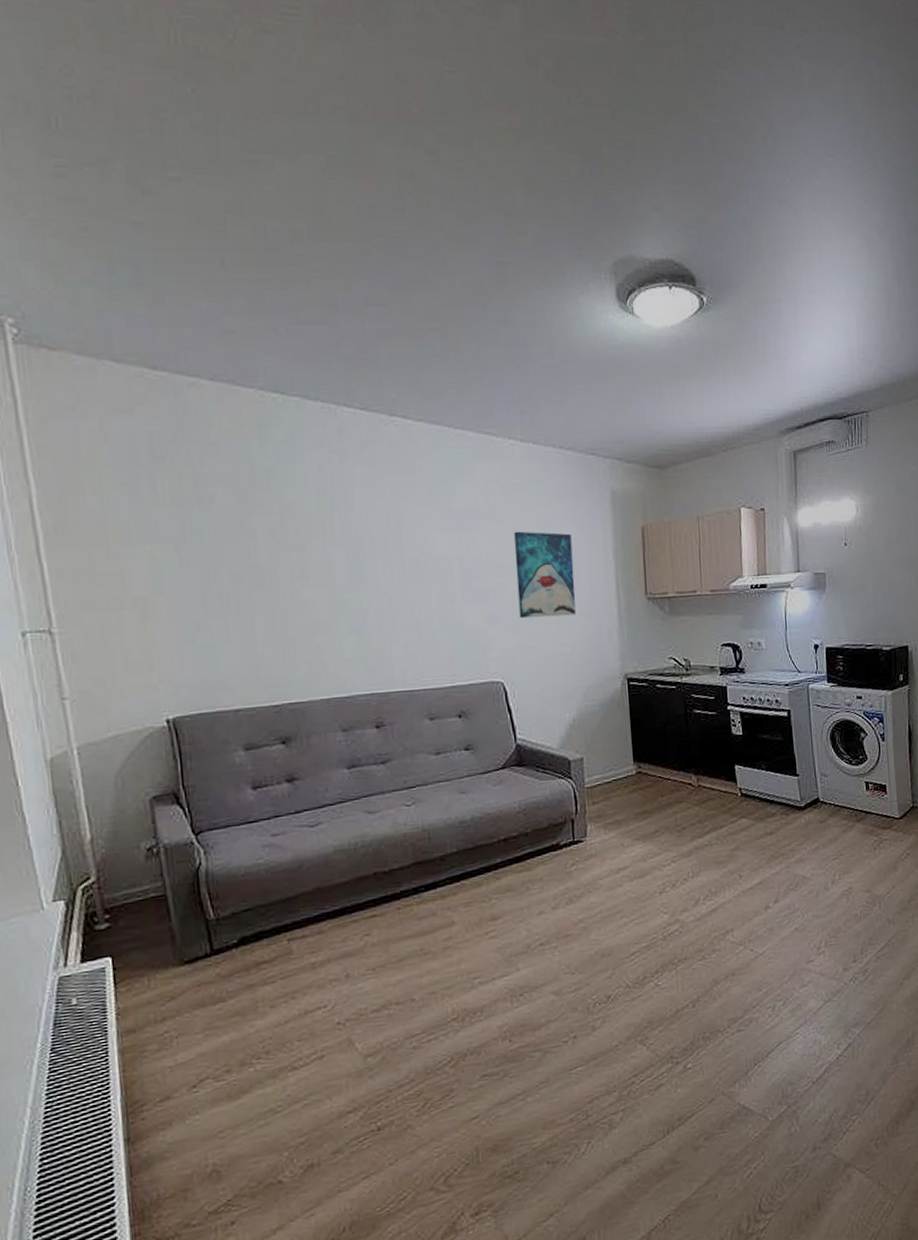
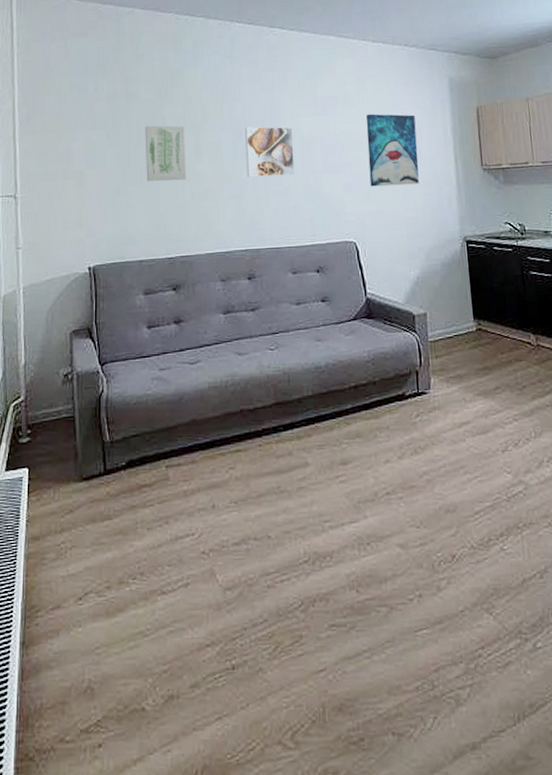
wall art: none [228,540,290,612] -> present [145,125,186,181]
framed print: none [363,543,428,607] -> present [245,126,295,177]

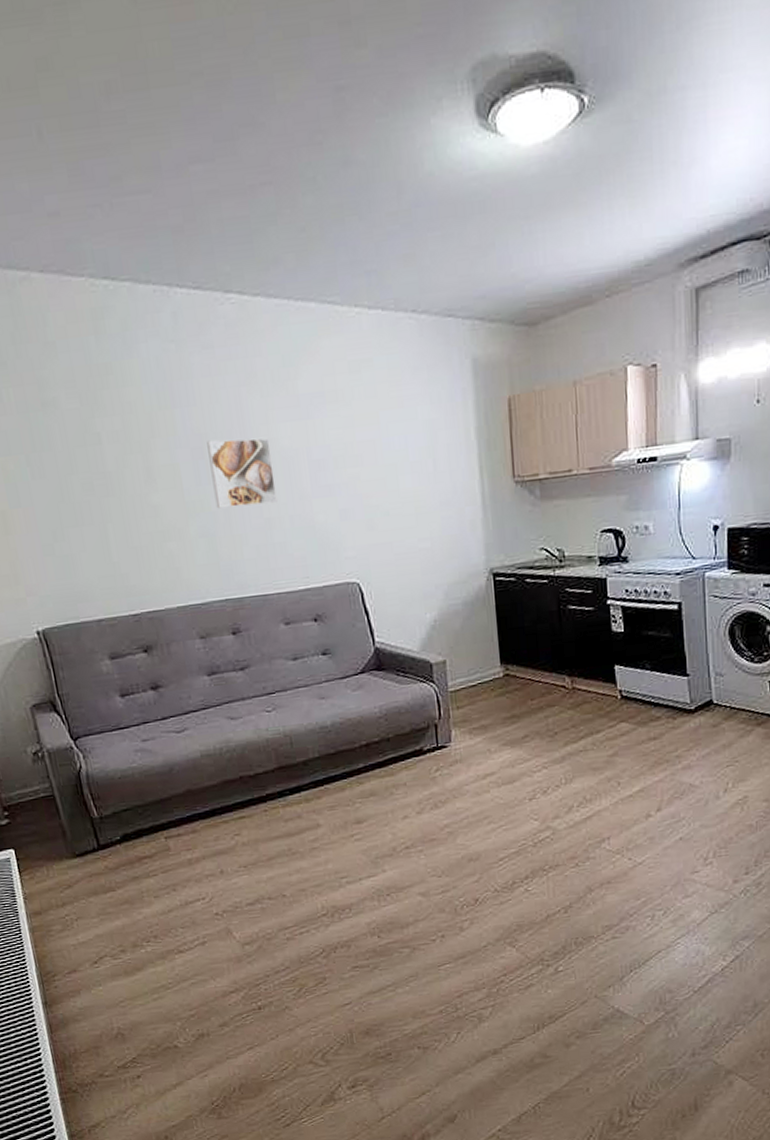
wall art: present [145,125,186,181] -> none [74,444,140,521]
wall art: present [366,113,419,187] -> none [364,412,435,513]

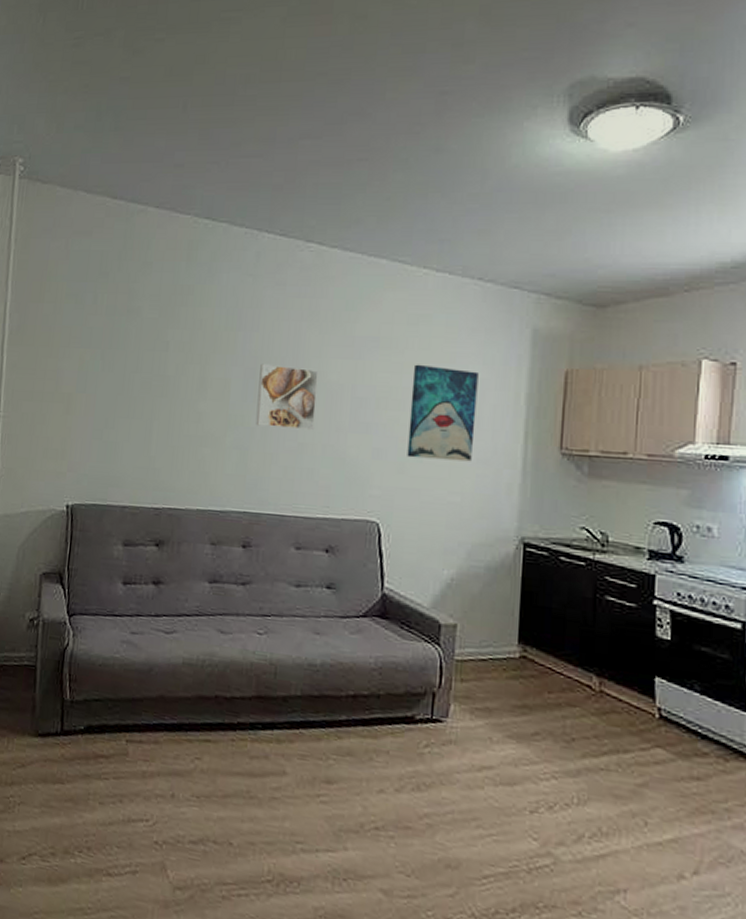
wall art: none [364,412,435,513] -> present [407,364,479,462]

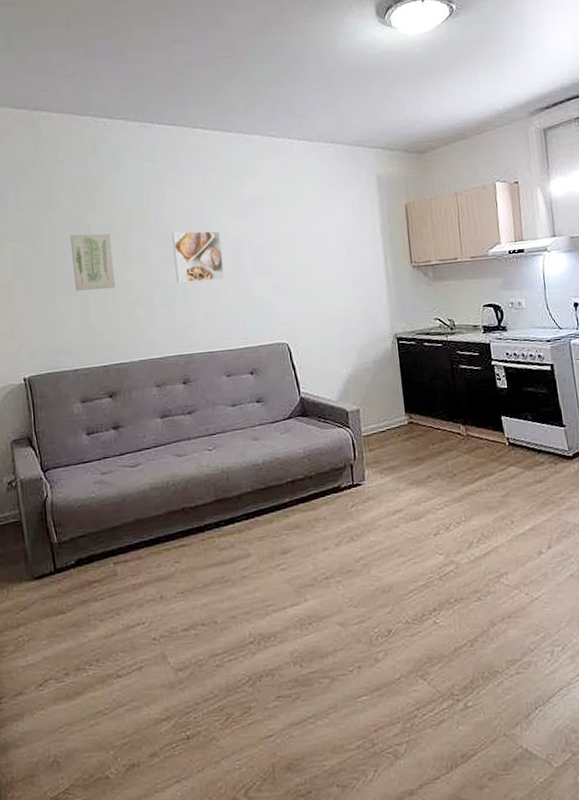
wall art: none [139,350,190,420] -> present [70,233,116,291]
wall art: present [407,364,479,462] -> none [294,214,349,289]

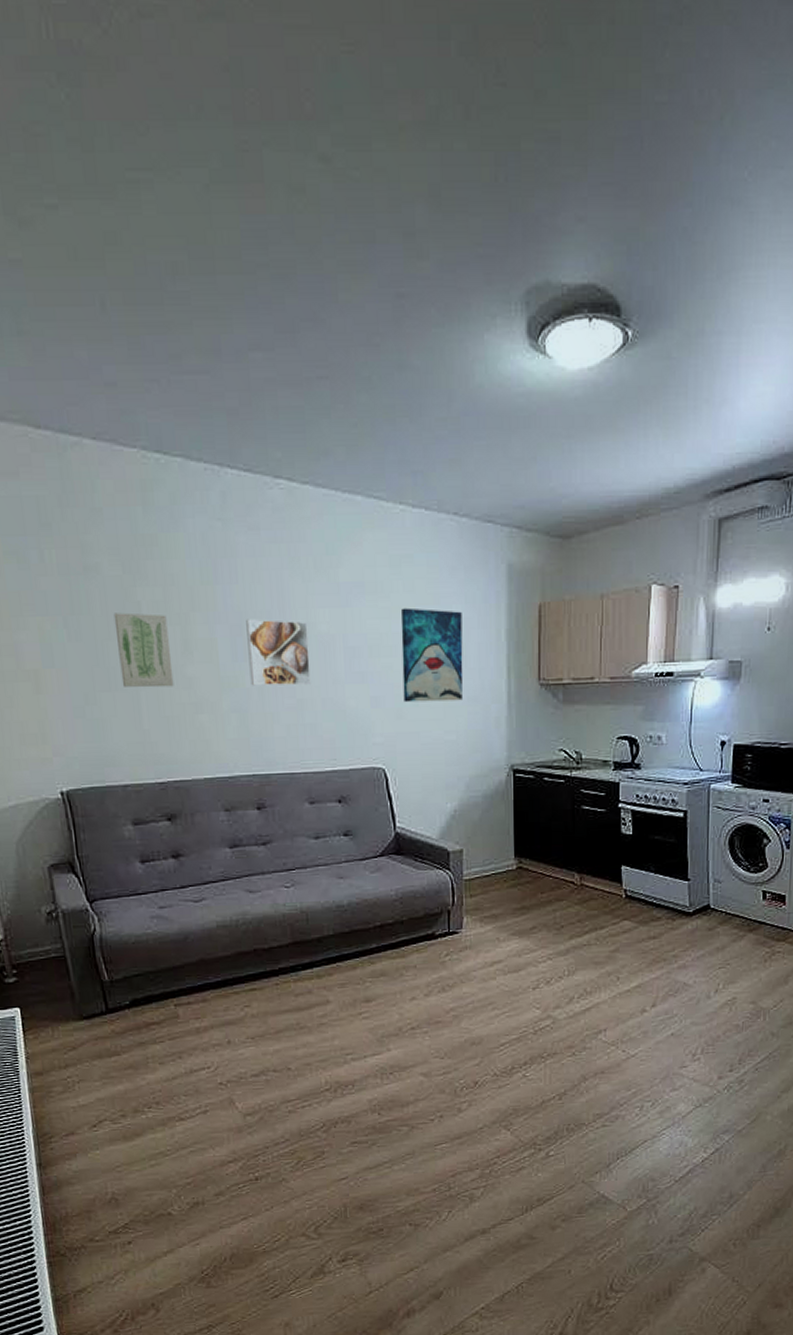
wall art: none [294,214,349,289] -> present [400,607,464,703]

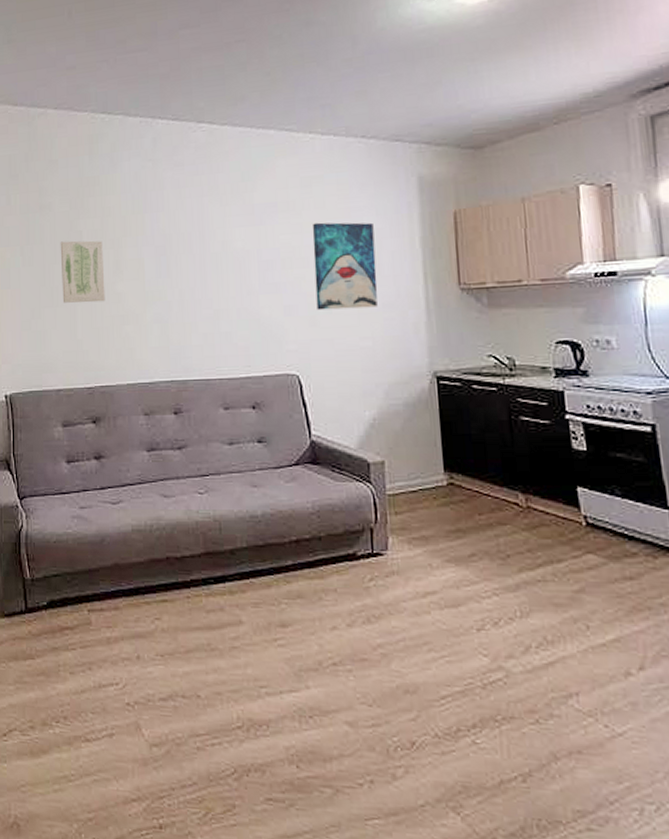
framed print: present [246,618,311,686] -> none [170,239,227,299]

